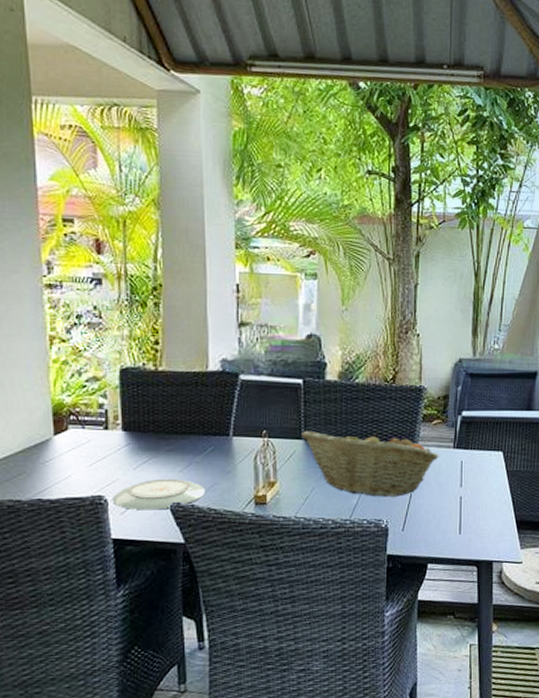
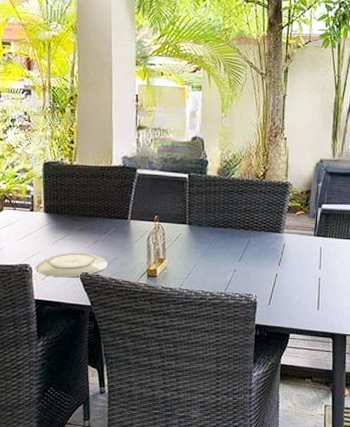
fruit basket: present [301,429,439,497] -> none [186,218,301,275]

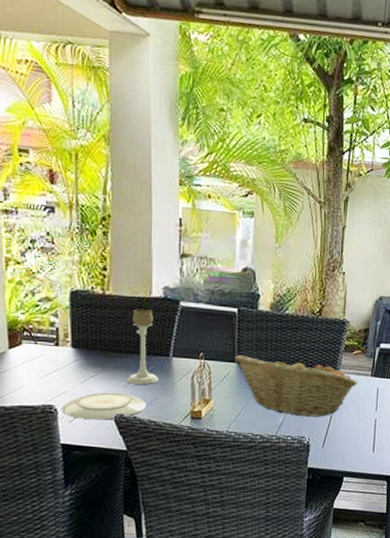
candle holder: none [91,177,119,245] -> present [127,309,159,384]
fruit basket: none [186,218,301,275] -> present [235,355,358,417]

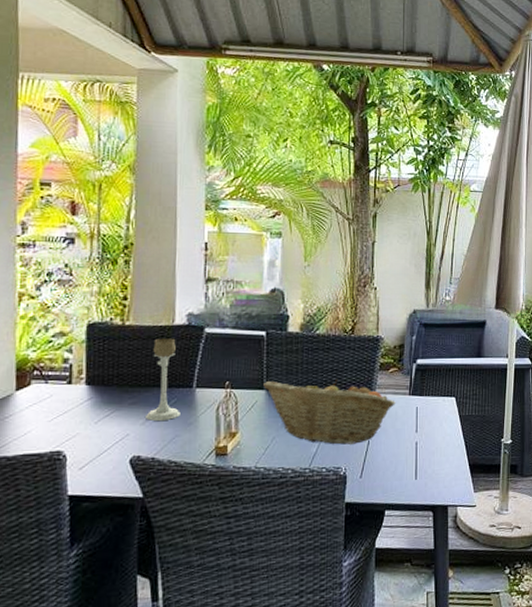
plate: present [62,392,146,420] -> none [72,431,166,465]

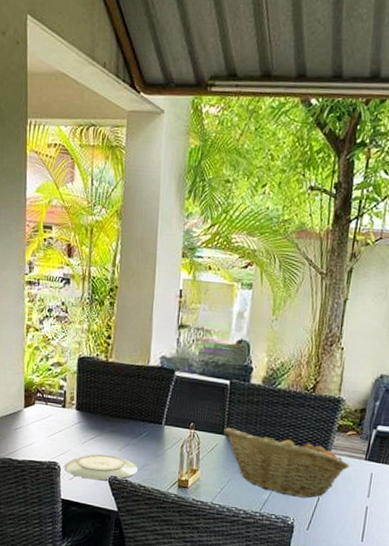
plate: none [72,431,166,465] -> present [64,454,138,481]
candle holder: present [146,338,180,421] -> none [122,376,151,450]

